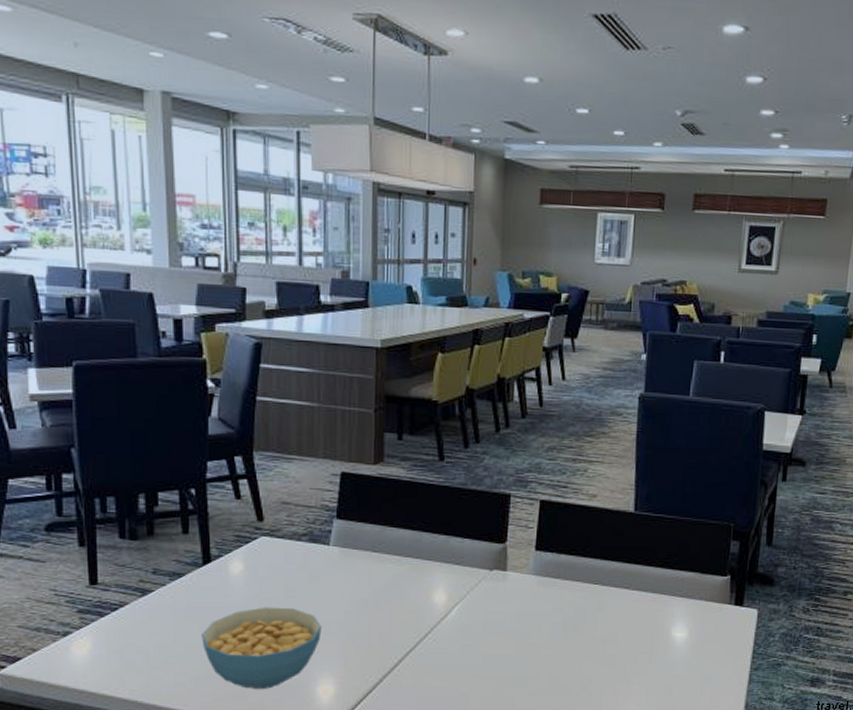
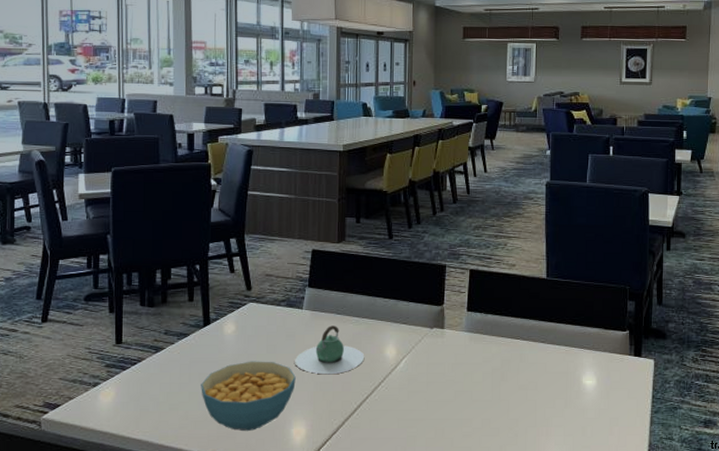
teapot: none [320,565,408,624] -> present [295,325,365,375]

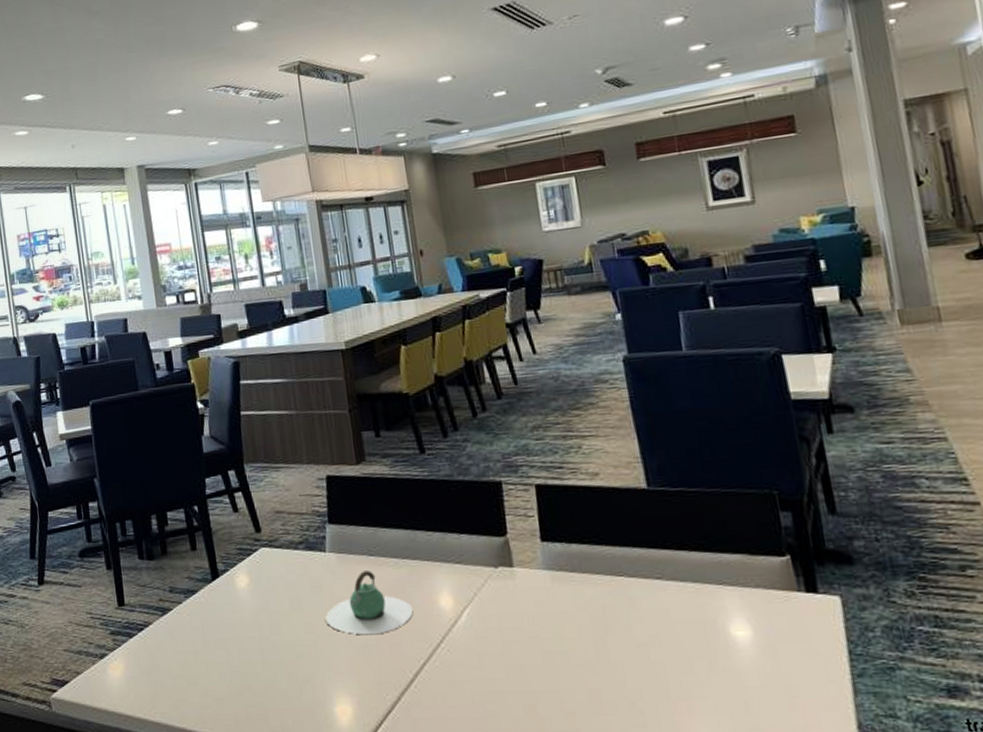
cereal bowl: present [201,361,296,432] -> none [218,620,331,712]

